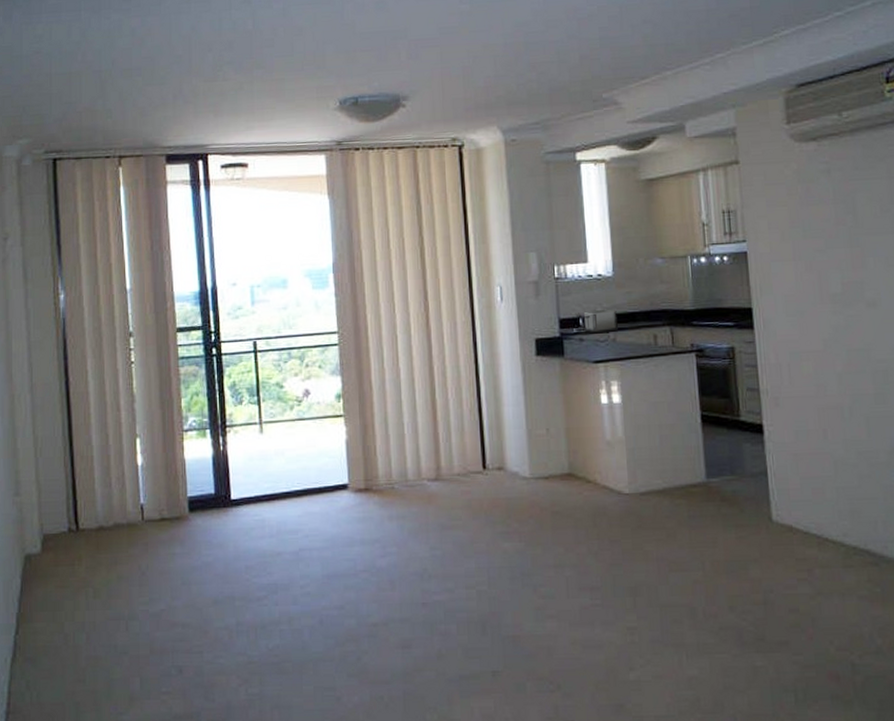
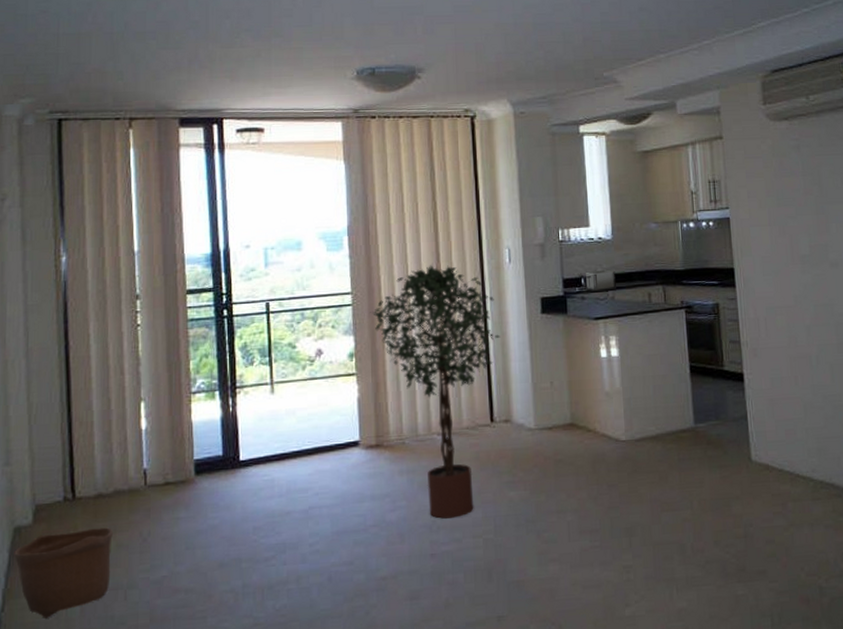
basket: none [25,559,114,643] -> present [14,527,113,618]
potted tree: none [357,303,493,567] -> present [370,265,501,519]

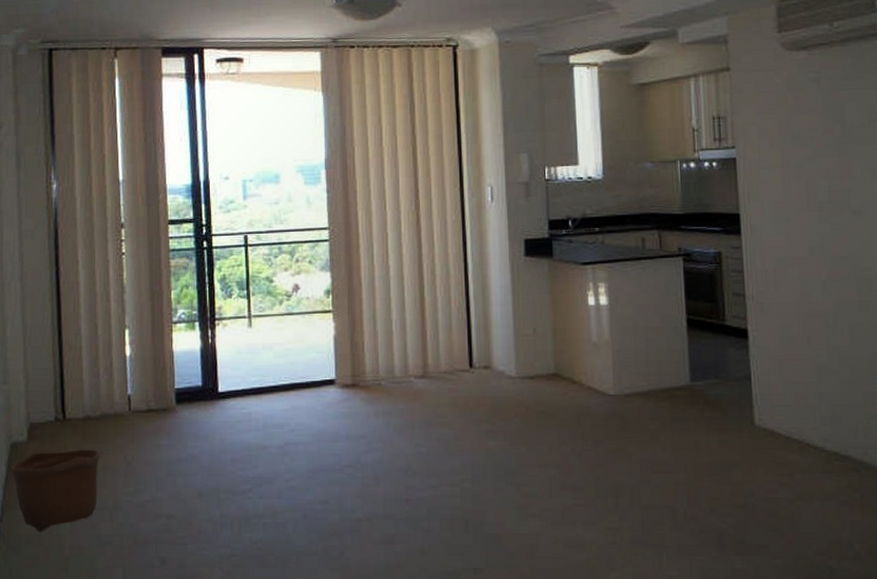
potted tree: present [370,265,501,519] -> none [347,201,481,464]
toaster: present [585,269,616,293] -> none [572,211,607,236]

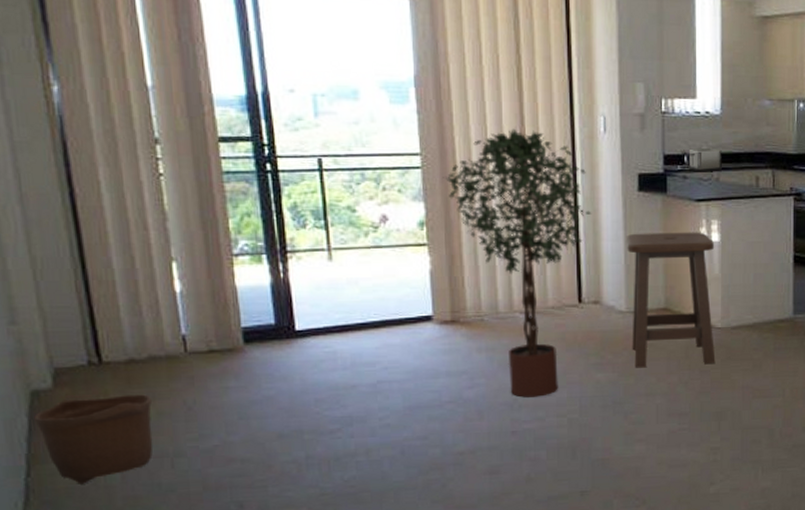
potted tree: none [347,201,481,464] -> present [443,128,592,397]
stool: none [514,295,610,437] -> present [626,232,716,368]
toaster: none [572,211,607,236] -> present [688,147,722,172]

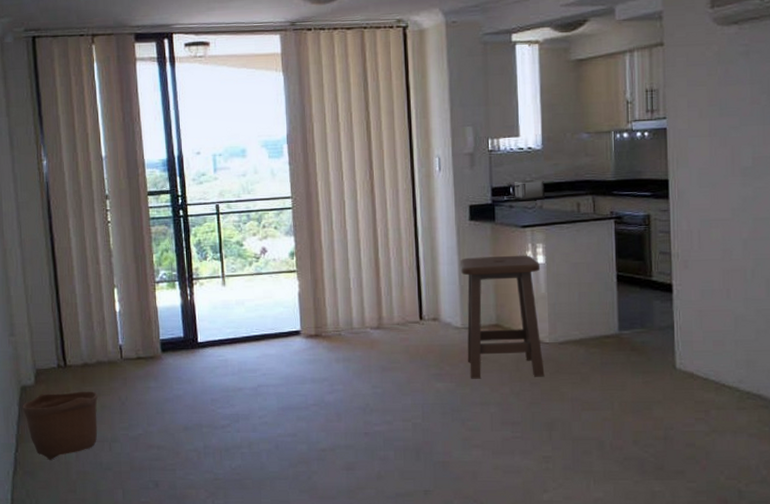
potted tree: present [443,128,592,397] -> none [308,172,430,403]

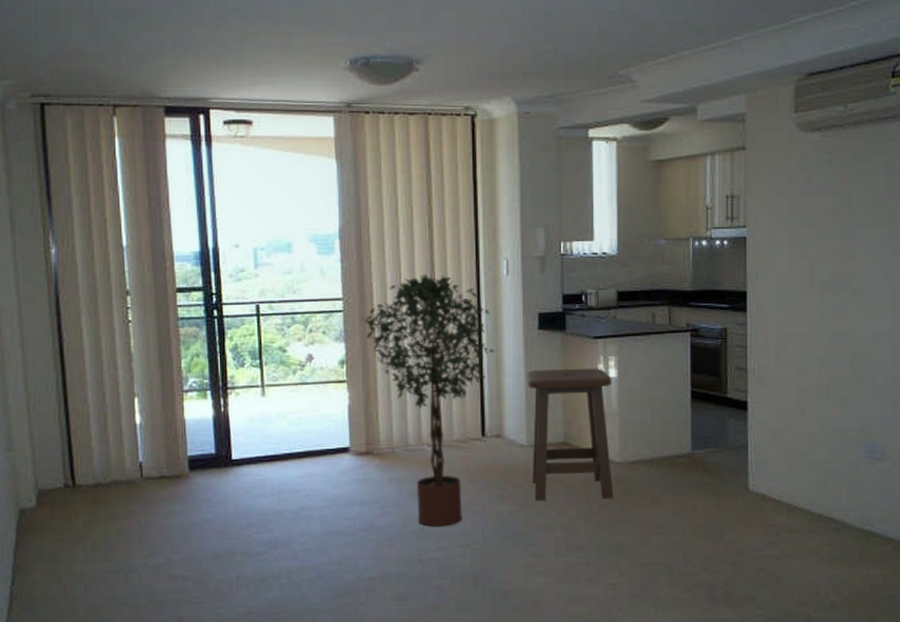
basket: present [22,391,98,460] -> none [20,514,112,594]
potted tree: none [308,172,430,403] -> present [361,273,495,527]

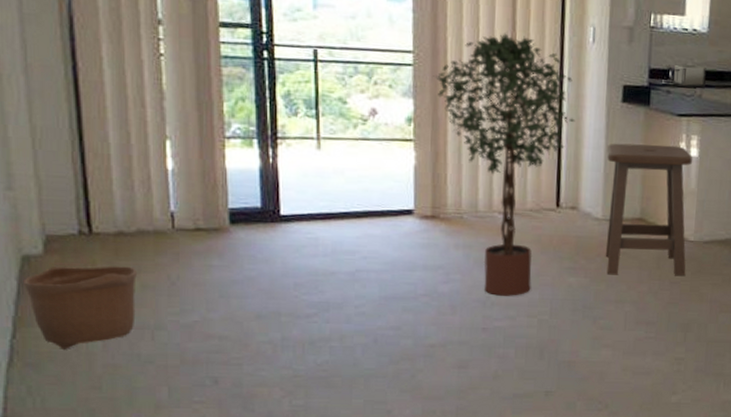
basket: none [20,514,112,594] -> present [23,265,137,349]

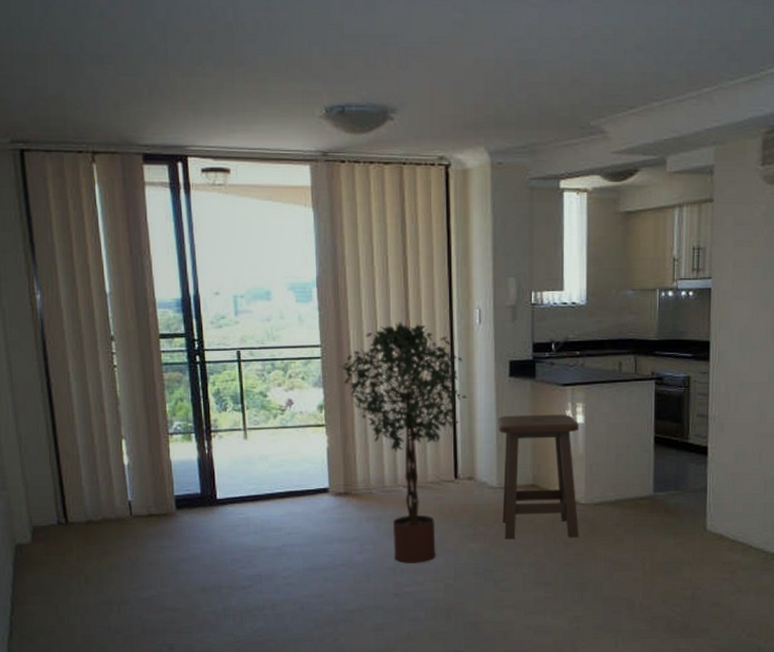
basket: present [23,265,137,349] -> none [17,550,105,623]
toaster: present [673,64,707,88] -> none [556,336,587,359]

